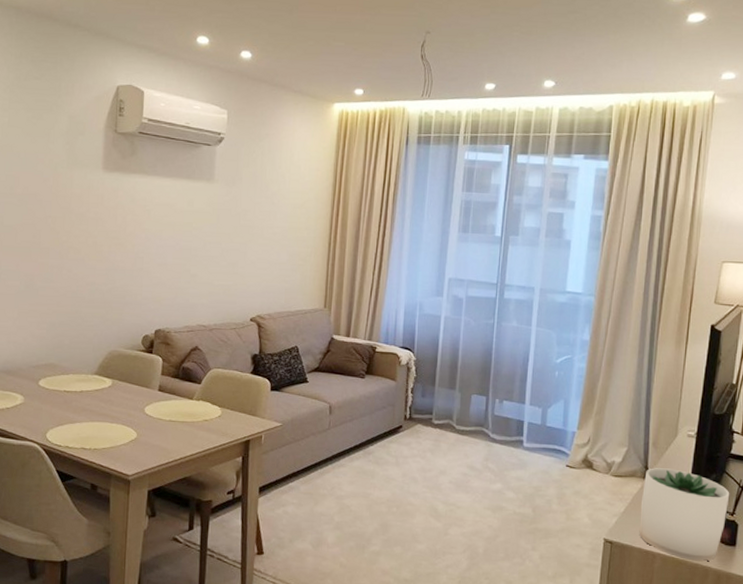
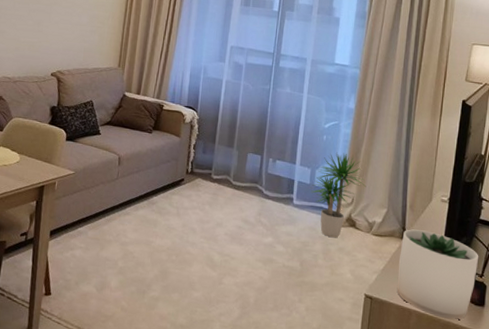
potted plant: none [543,388,604,481] -> present [311,152,367,238]

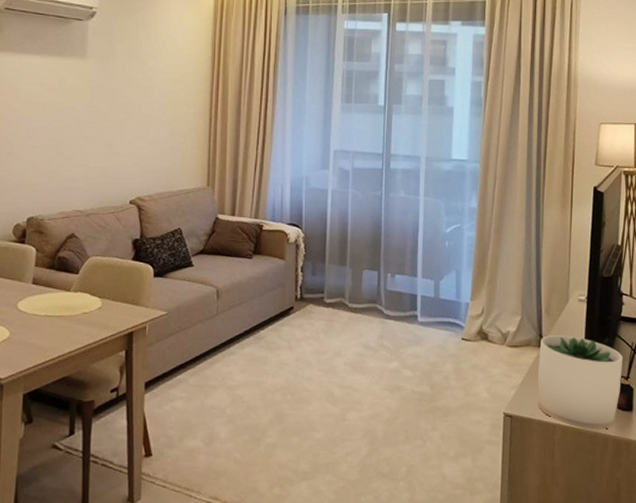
potted plant: present [311,152,367,238] -> none [436,258,497,355]

